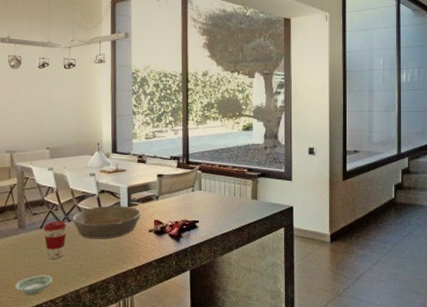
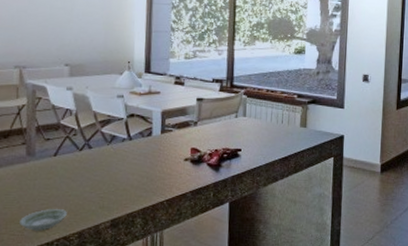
coffee cup: present [44,220,67,259] -> none [58,147,87,190]
bowl: present [72,205,142,239] -> none [94,131,177,169]

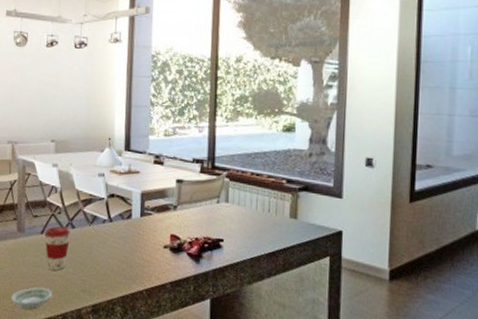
coffee cup: none [58,147,87,190] -> present [45,226,70,270]

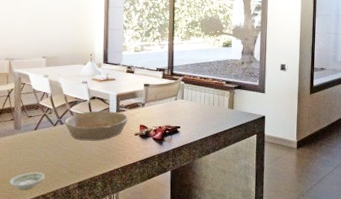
coffee cup: present [45,226,70,270] -> none [38,123,59,158]
bowl: none [77,212,157,253] -> present [65,110,129,141]

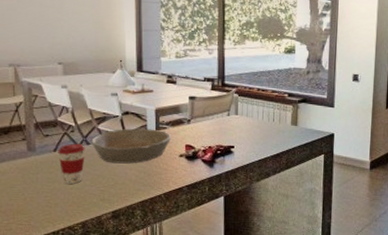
saucer: present [10,172,45,190] -> none [26,201,70,221]
coffee cup: none [38,123,59,158] -> present [58,143,85,184]

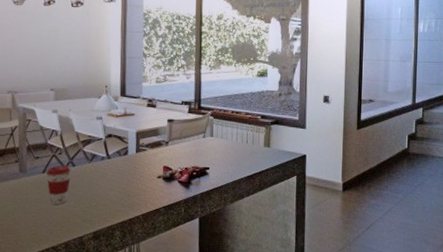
bowl: present [92,128,172,164] -> none [77,150,151,185]

